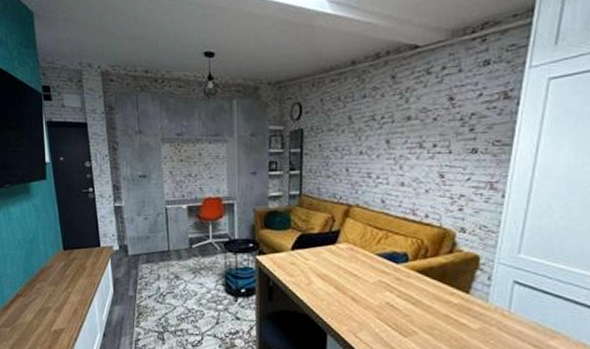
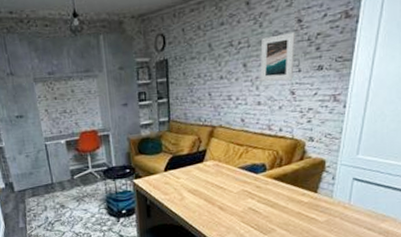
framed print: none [404,111,446,163] -> present [260,33,295,82]

